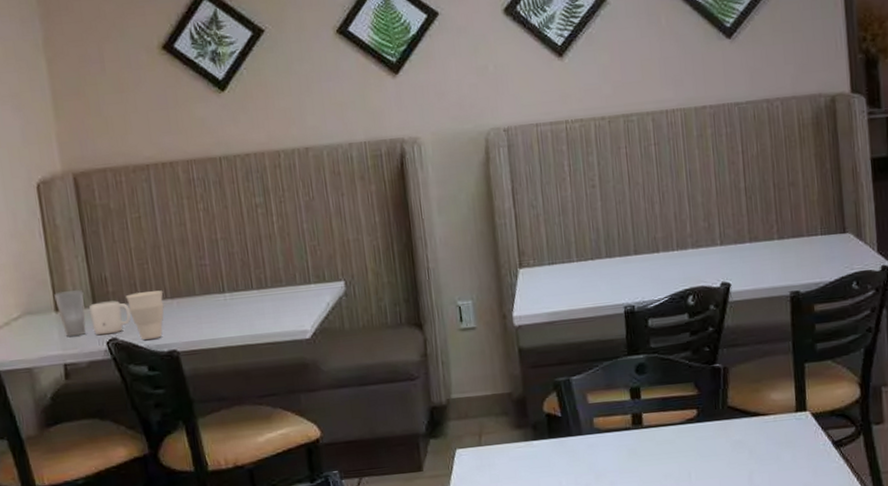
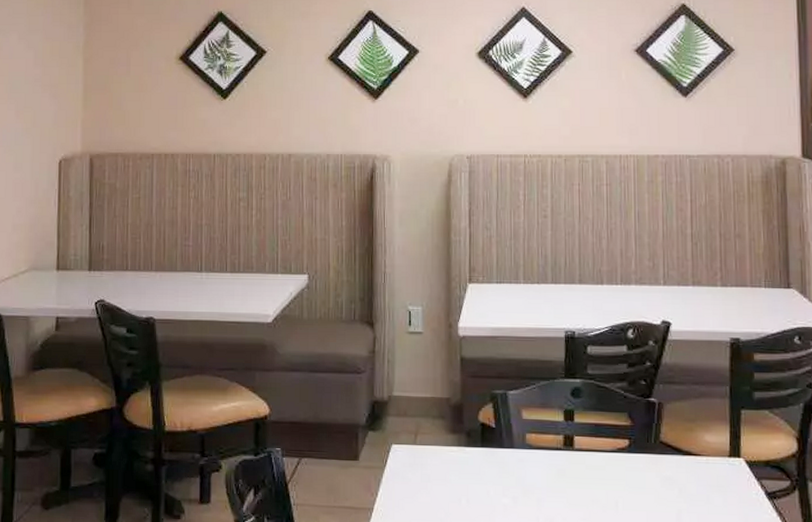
cup: present [54,289,86,336] -> none [58,253,83,293]
mug: present [88,300,132,336] -> none [84,267,120,296]
cup: present [125,290,165,341] -> none [117,263,150,306]

